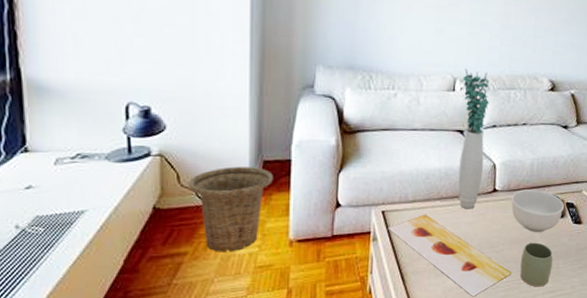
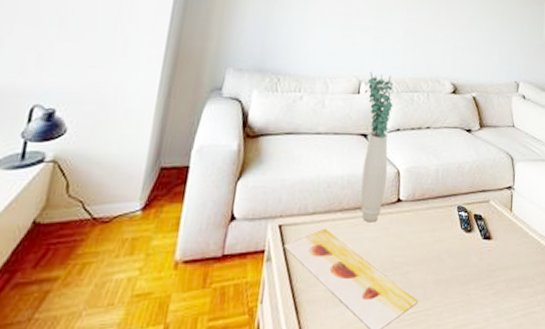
basket: present [189,166,273,252] -> none [76,174,168,277]
bowl: present [511,189,565,232] -> none [416,199,473,249]
mug: present [520,242,553,287] -> none [427,262,463,320]

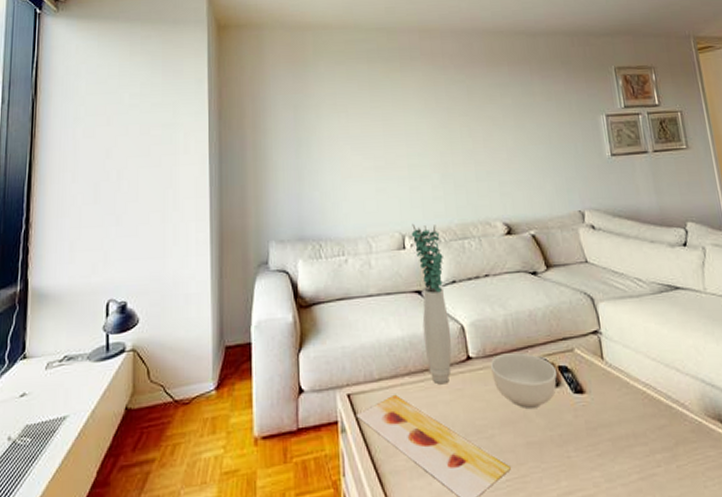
bowl: none [416,199,473,249] -> present [490,352,558,408]

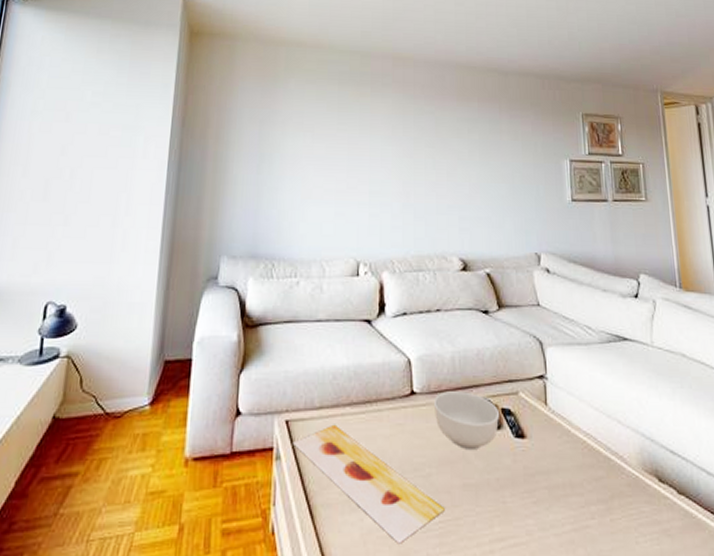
vase: present [411,223,452,385] -> none [366,251,397,418]

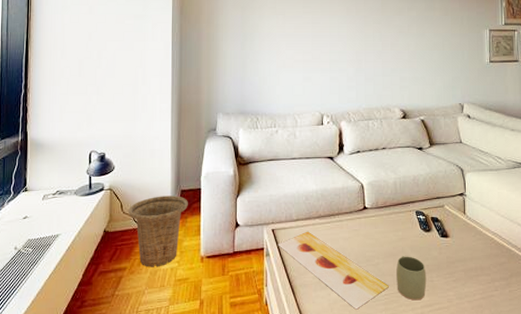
basket: none [89,368,173,473] -> present [128,196,188,267]
bowl: present [433,391,500,449] -> none [380,206,430,246]
mug: none [454,464,497,532] -> present [395,256,427,301]

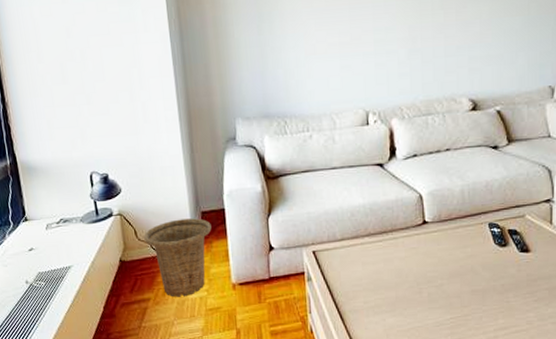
painting: present [277,231,389,310] -> none [320,251,455,335]
mug: present [395,256,427,301] -> none [463,275,501,324]

